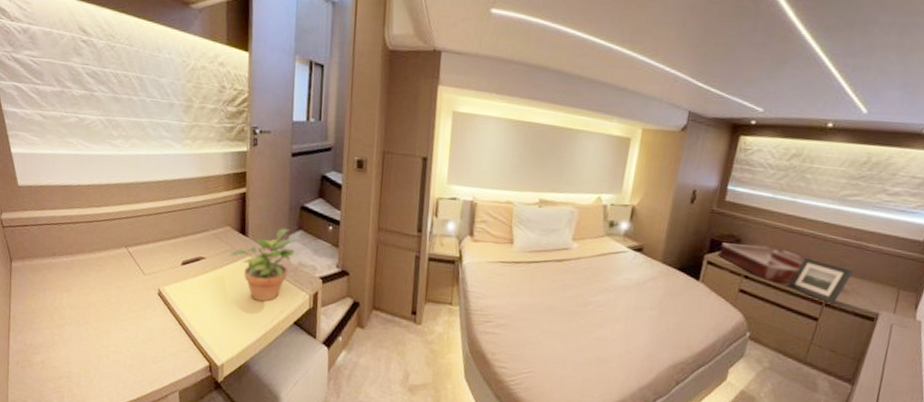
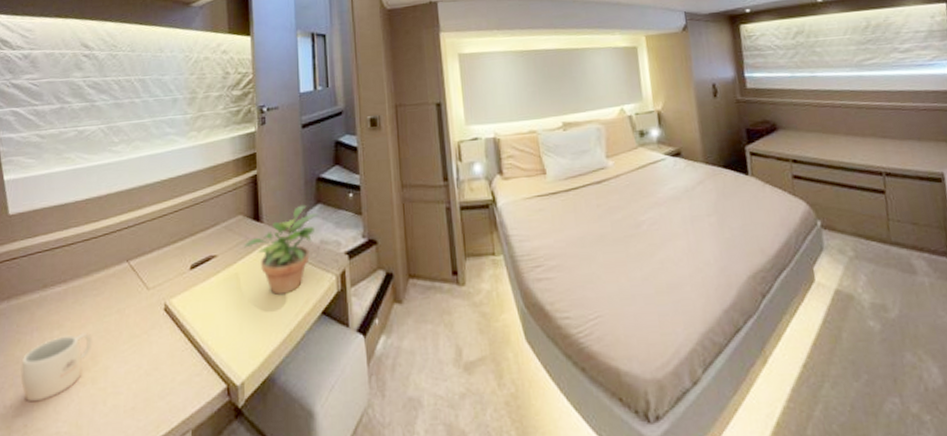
mug: none [37,298,97,346] -> present [20,333,93,402]
decorative tray: present [718,243,806,284] -> none [757,123,847,162]
picture frame: present [787,257,854,303] -> none [839,128,900,171]

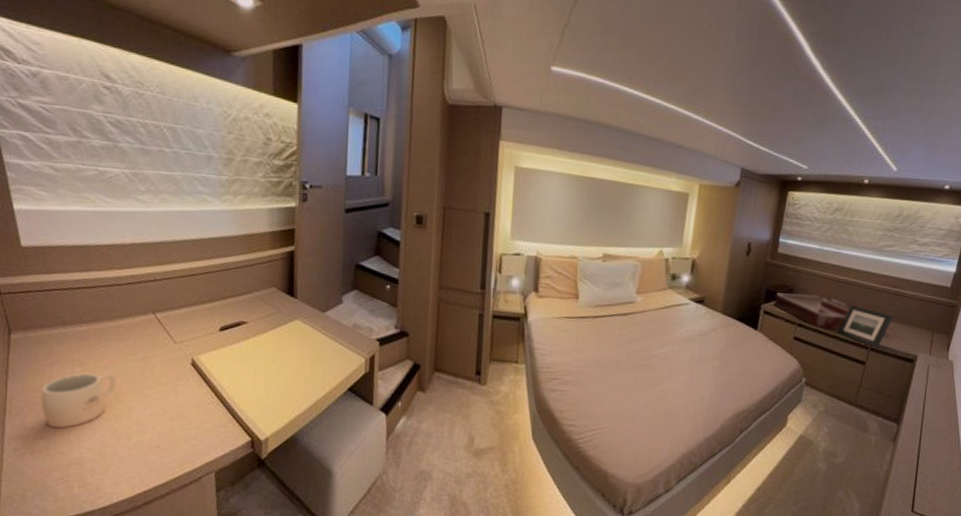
potted plant: present [244,204,318,295] -> none [276,288,354,368]
decorative tray: none [757,123,847,162] -> present [773,293,852,331]
picture frame: none [839,128,900,171] -> present [837,304,894,347]

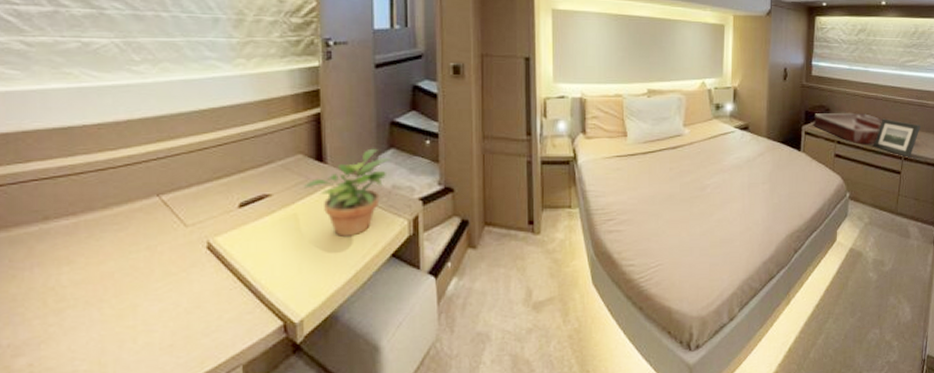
mug: present [41,373,117,429] -> none [19,270,116,341]
potted plant: none [276,288,354,368] -> present [304,148,391,237]

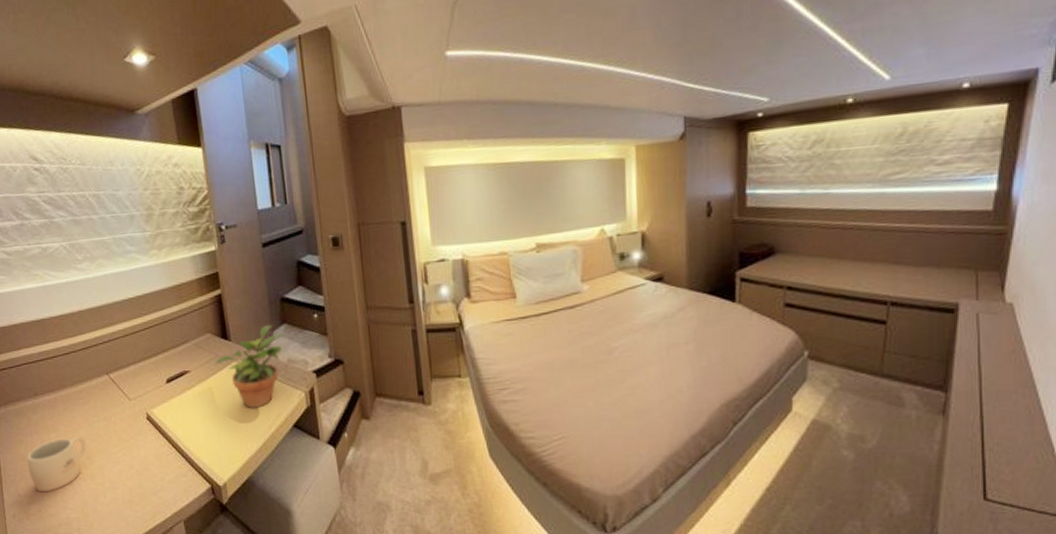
mug: none [19,270,116,341] -> present [27,436,87,493]
decorative tray: present [813,112,883,145] -> none [751,247,856,289]
picture frame: present [873,118,920,156] -> none [841,253,916,301]

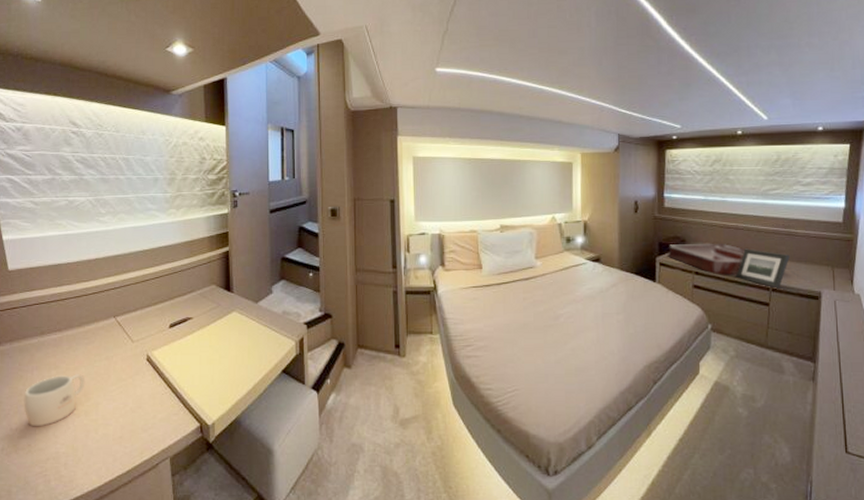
potted plant: present [215,324,284,408] -> none [217,280,282,354]
decorative tray: none [751,247,856,289] -> present [668,242,746,275]
picture frame: none [841,253,916,301] -> present [735,249,790,287]

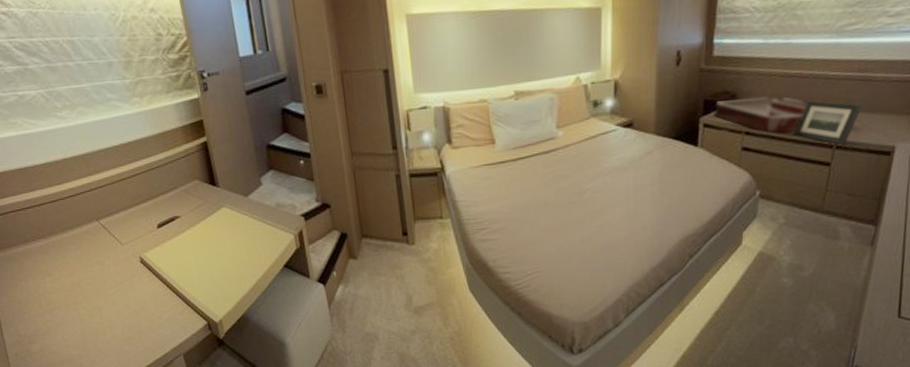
mug: present [24,374,86,427] -> none [24,280,83,333]

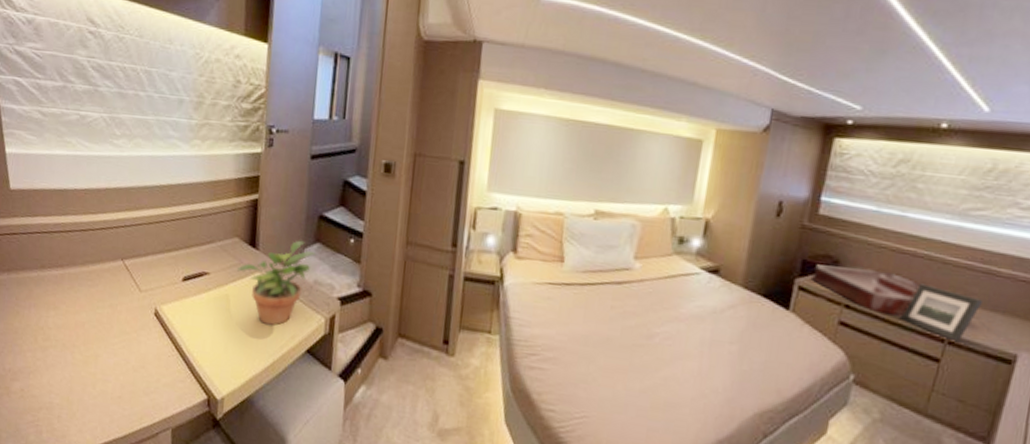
potted plant: none [204,170,272,251] -> present [237,240,316,326]

